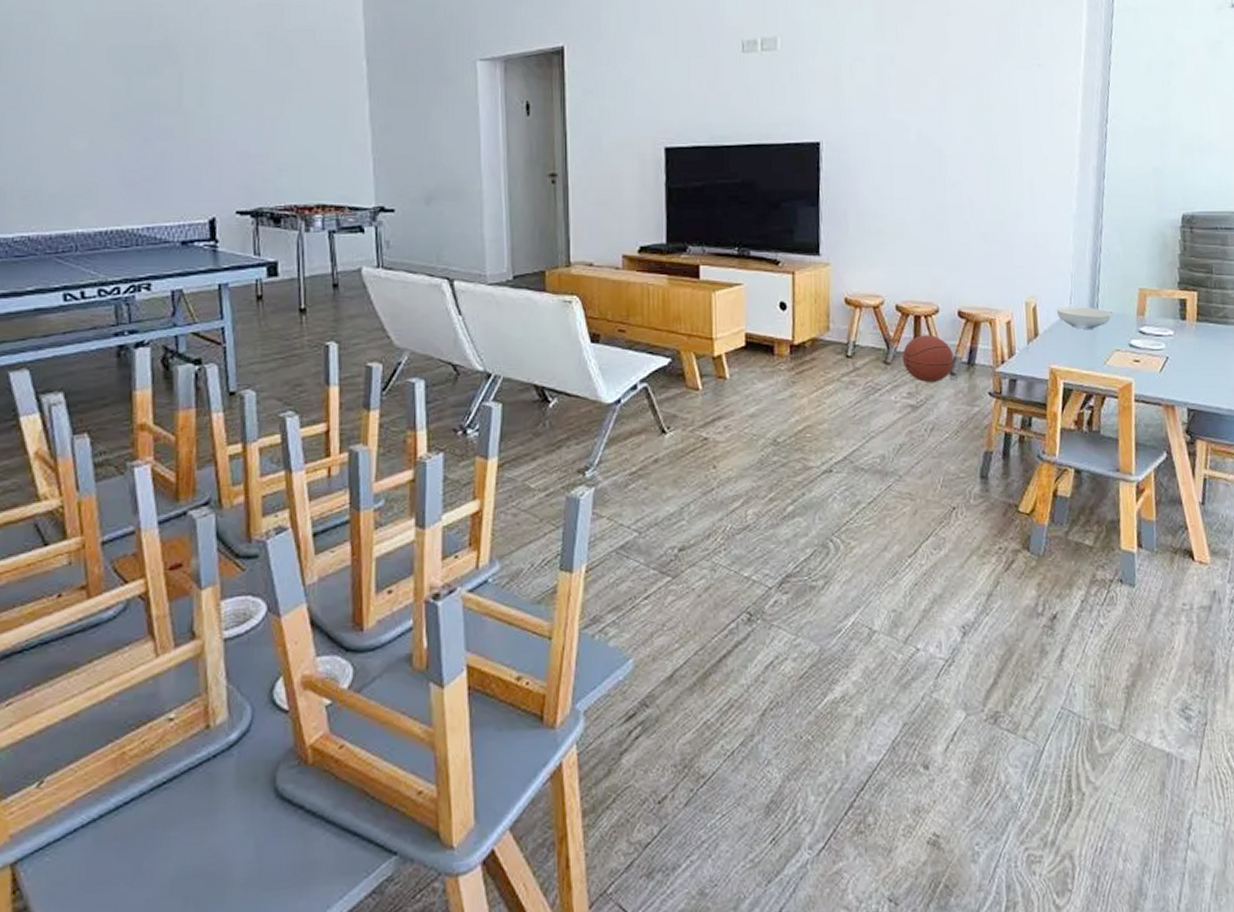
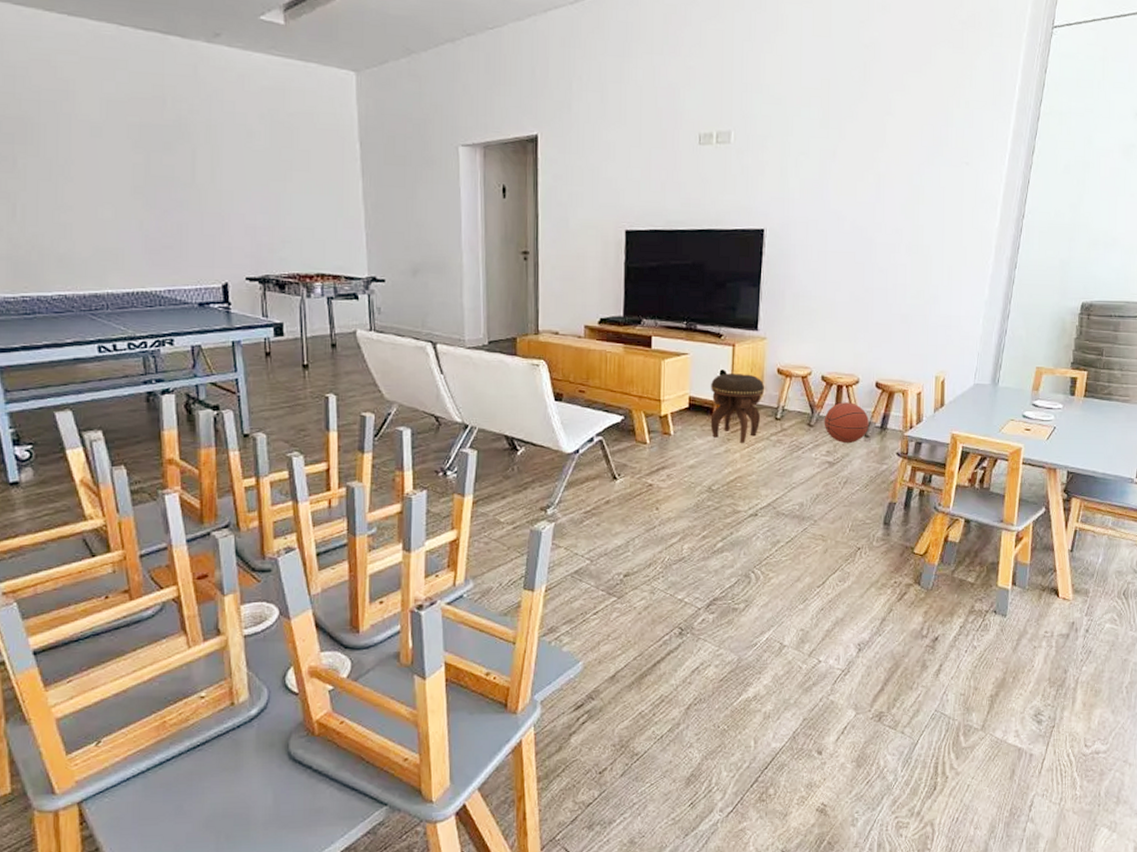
footstool: none [770,305,832,386] -> present [710,373,765,443]
bowl: present [1056,306,1112,329] -> none [962,381,1010,401]

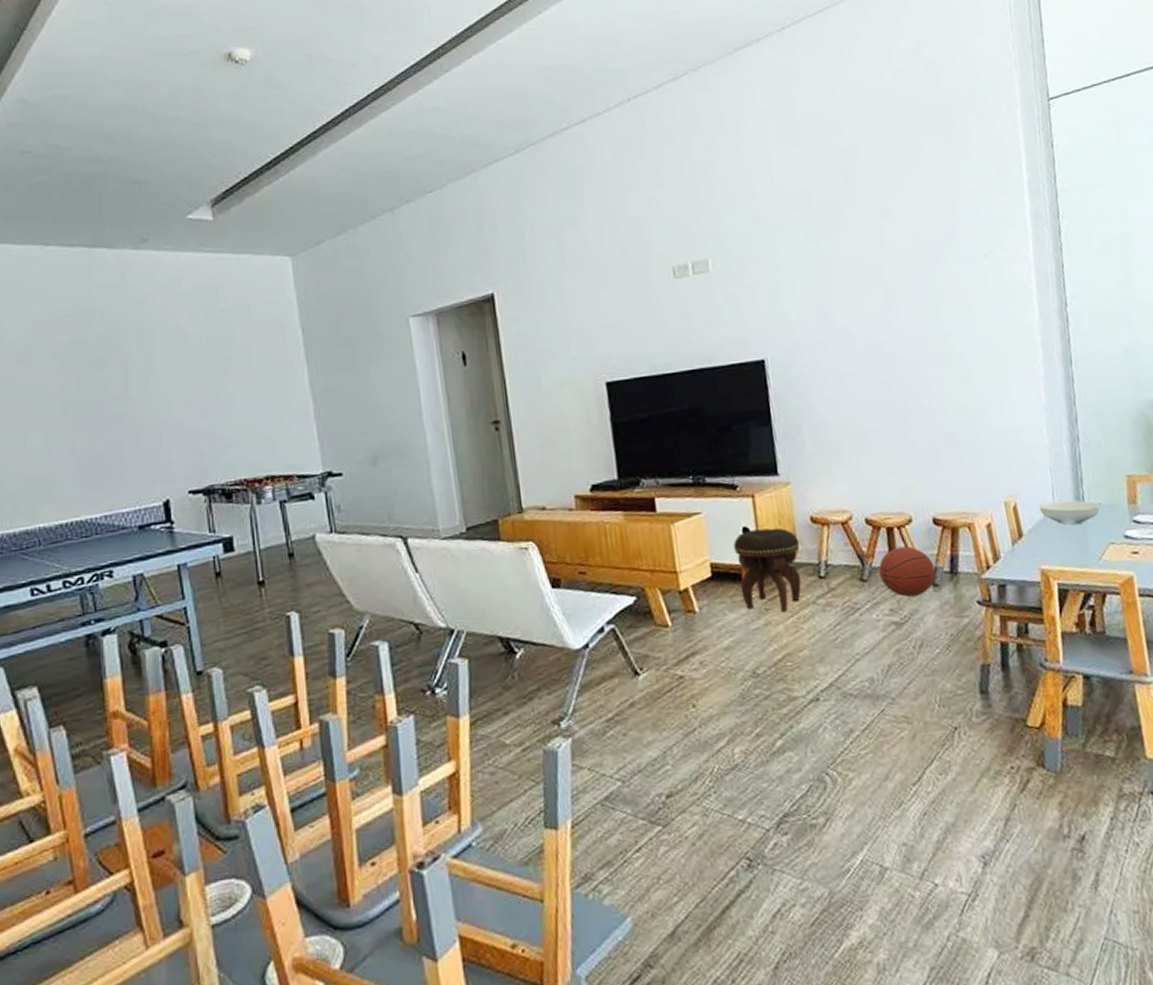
bowl: none [962,381,1010,401] -> present [1038,500,1101,525]

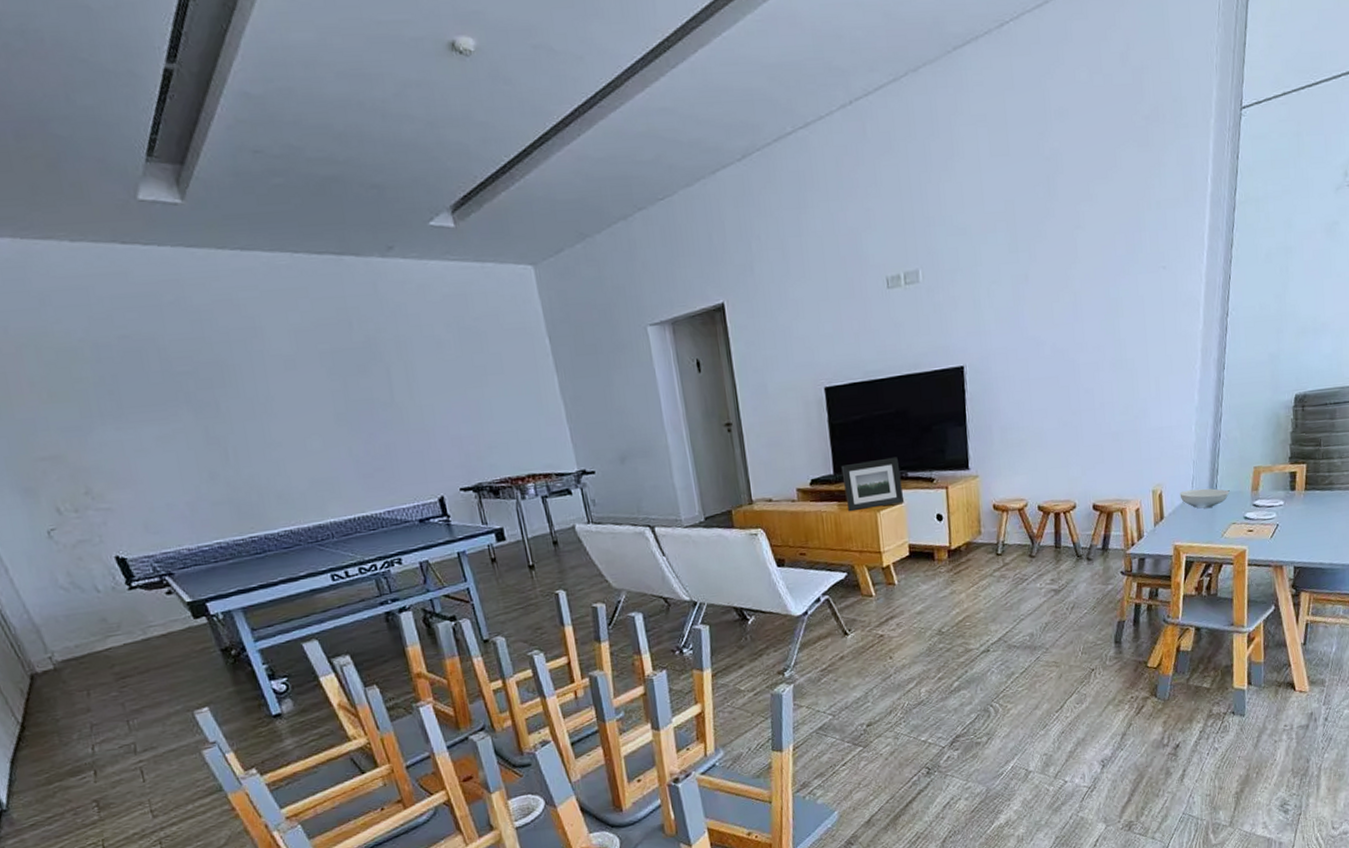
picture frame: none [626,460,703,523] -> present [841,457,905,512]
footstool: present [733,527,802,612] -> none [928,514,983,583]
basketball: present [878,546,936,597] -> none [1045,528,1090,569]

